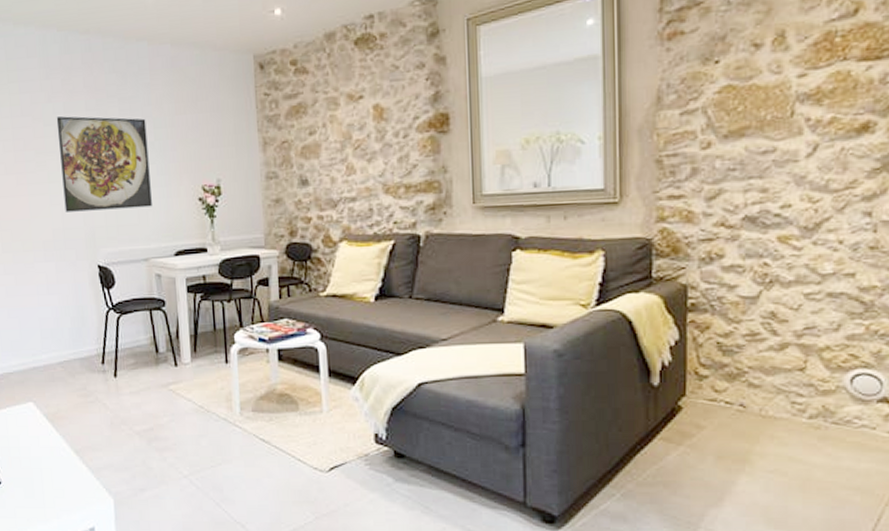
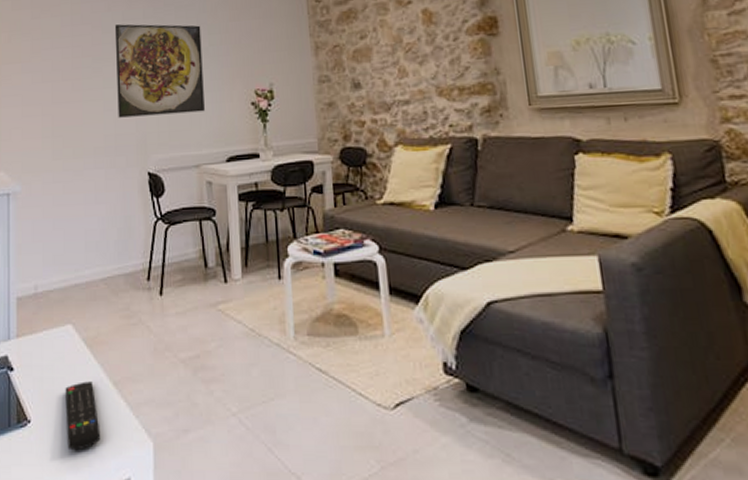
remote control: none [31,450,66,506] -> present [65,381,101,451]

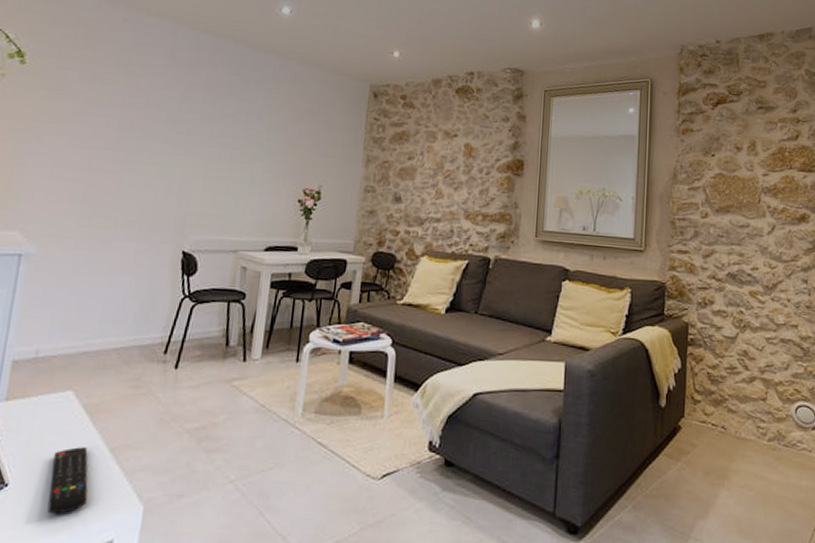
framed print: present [114,24,205,118] -> none [159,104,261,202]

